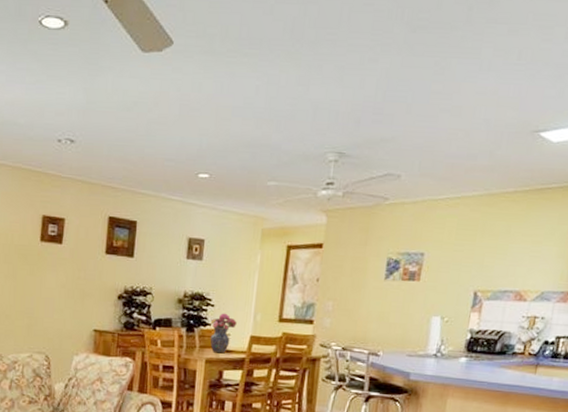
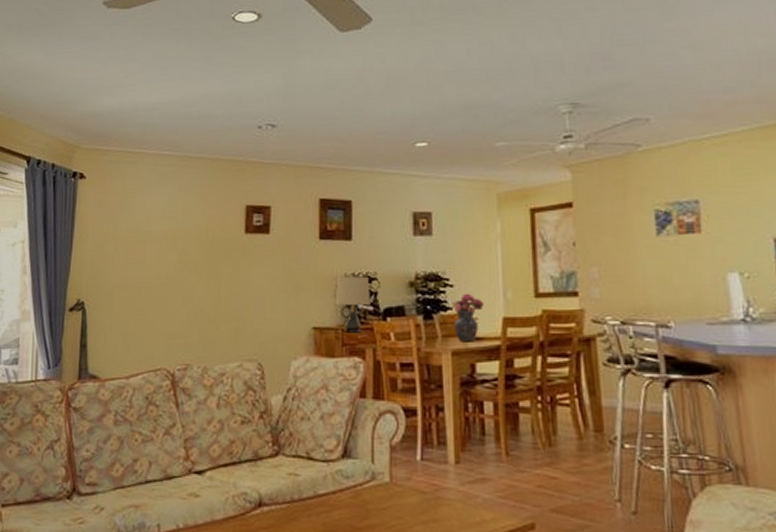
table lamp: none [114,289,145,339] -> present [335,276,371,334]

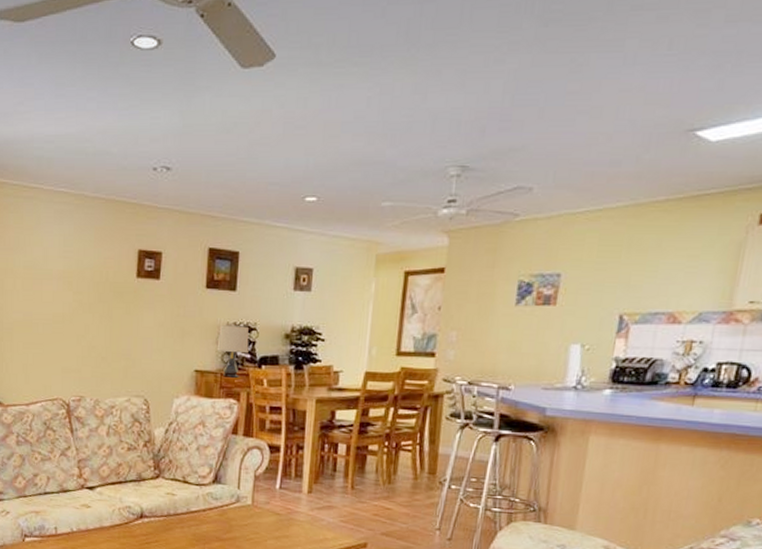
flower arrangement: present [451,293,484,342] -> none [320,348,350,392]

